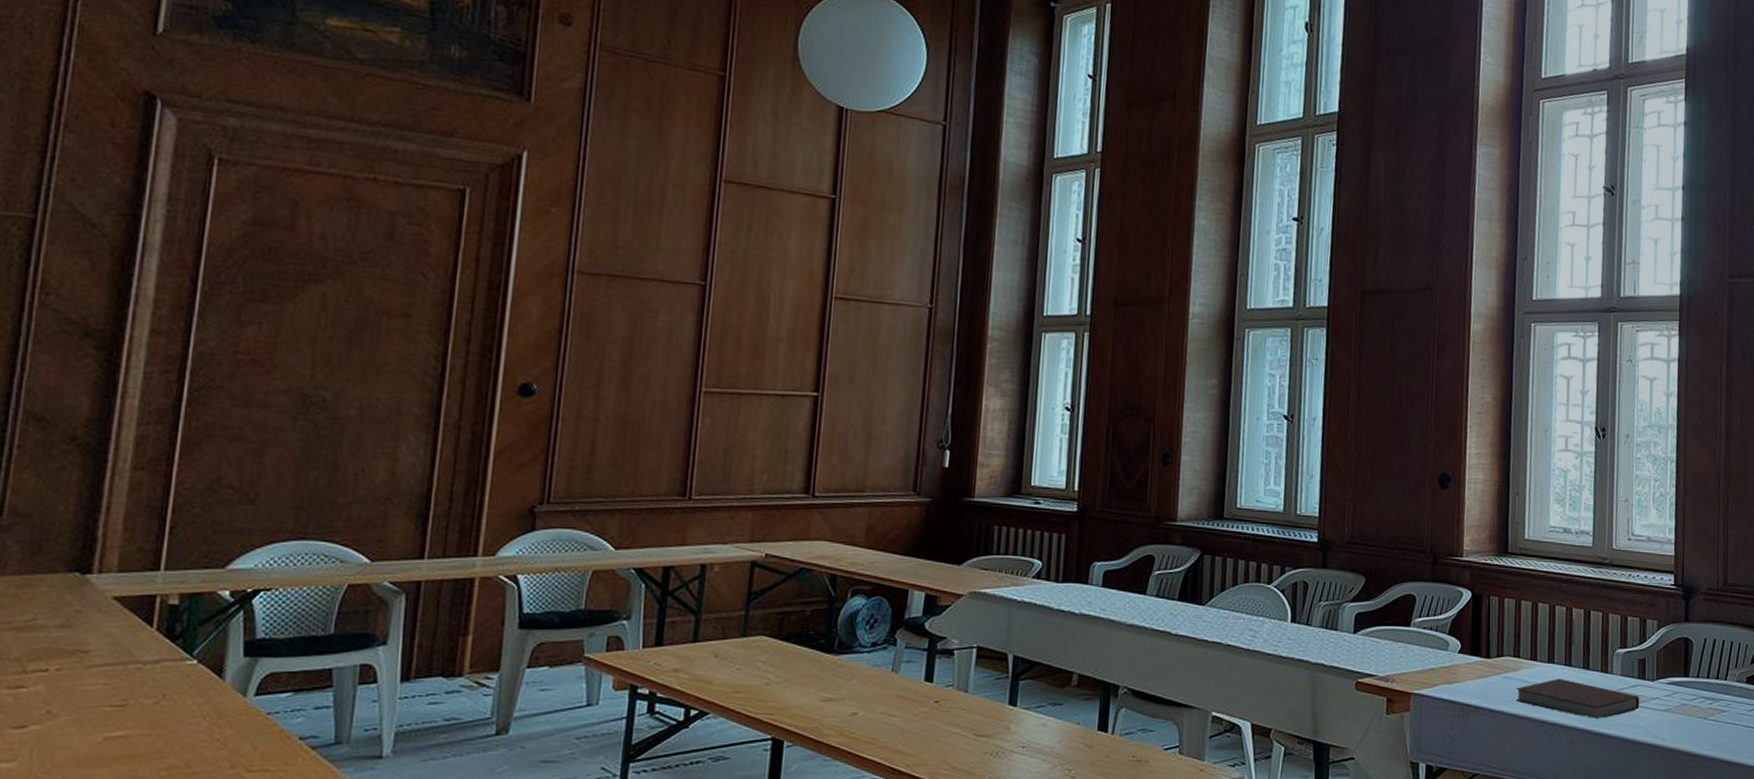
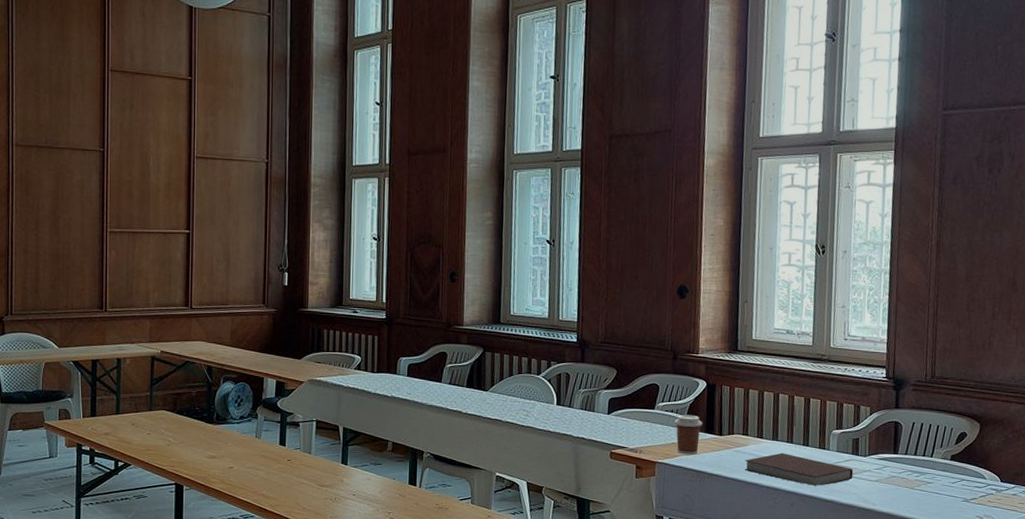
coffee cup: none [1433,632,1468,683] -> present [674,414,703,455]

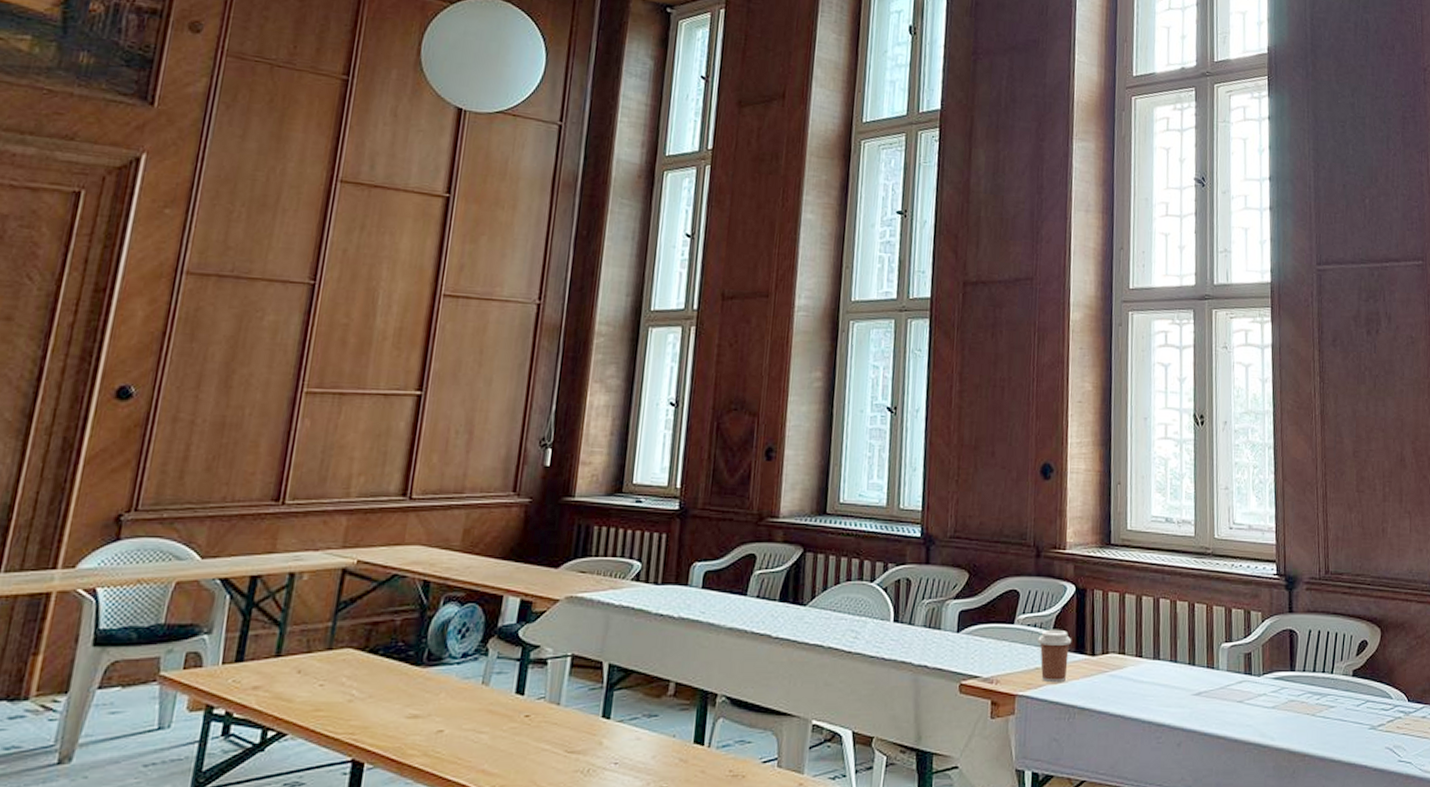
notebook: present [744,452,854,486] -> none [1121,675,1247,718]

